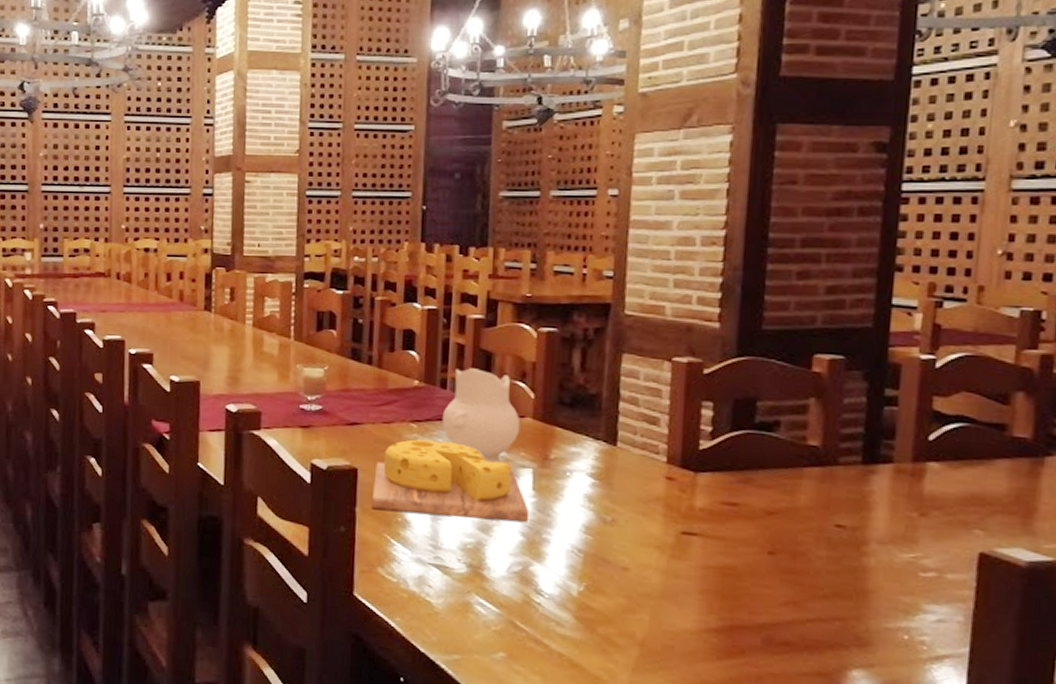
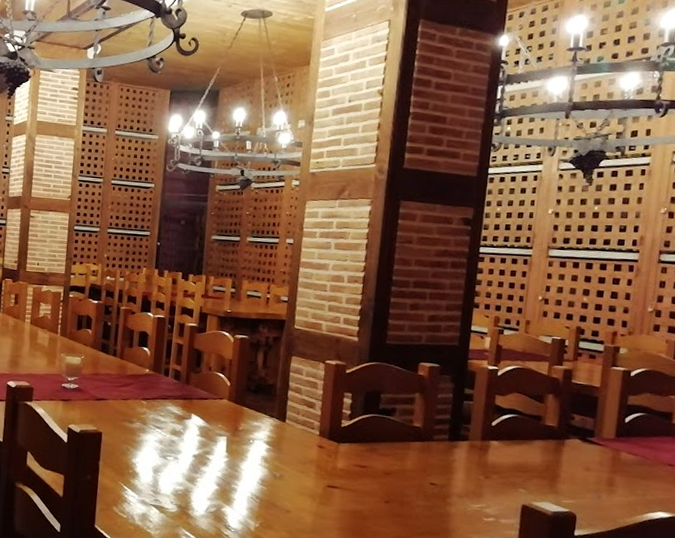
cheese: present [372,439,528,522] -> none [111,412,223,476]
ceramic jug: present [442,368,521,463] -> none [164,362,220,432]

